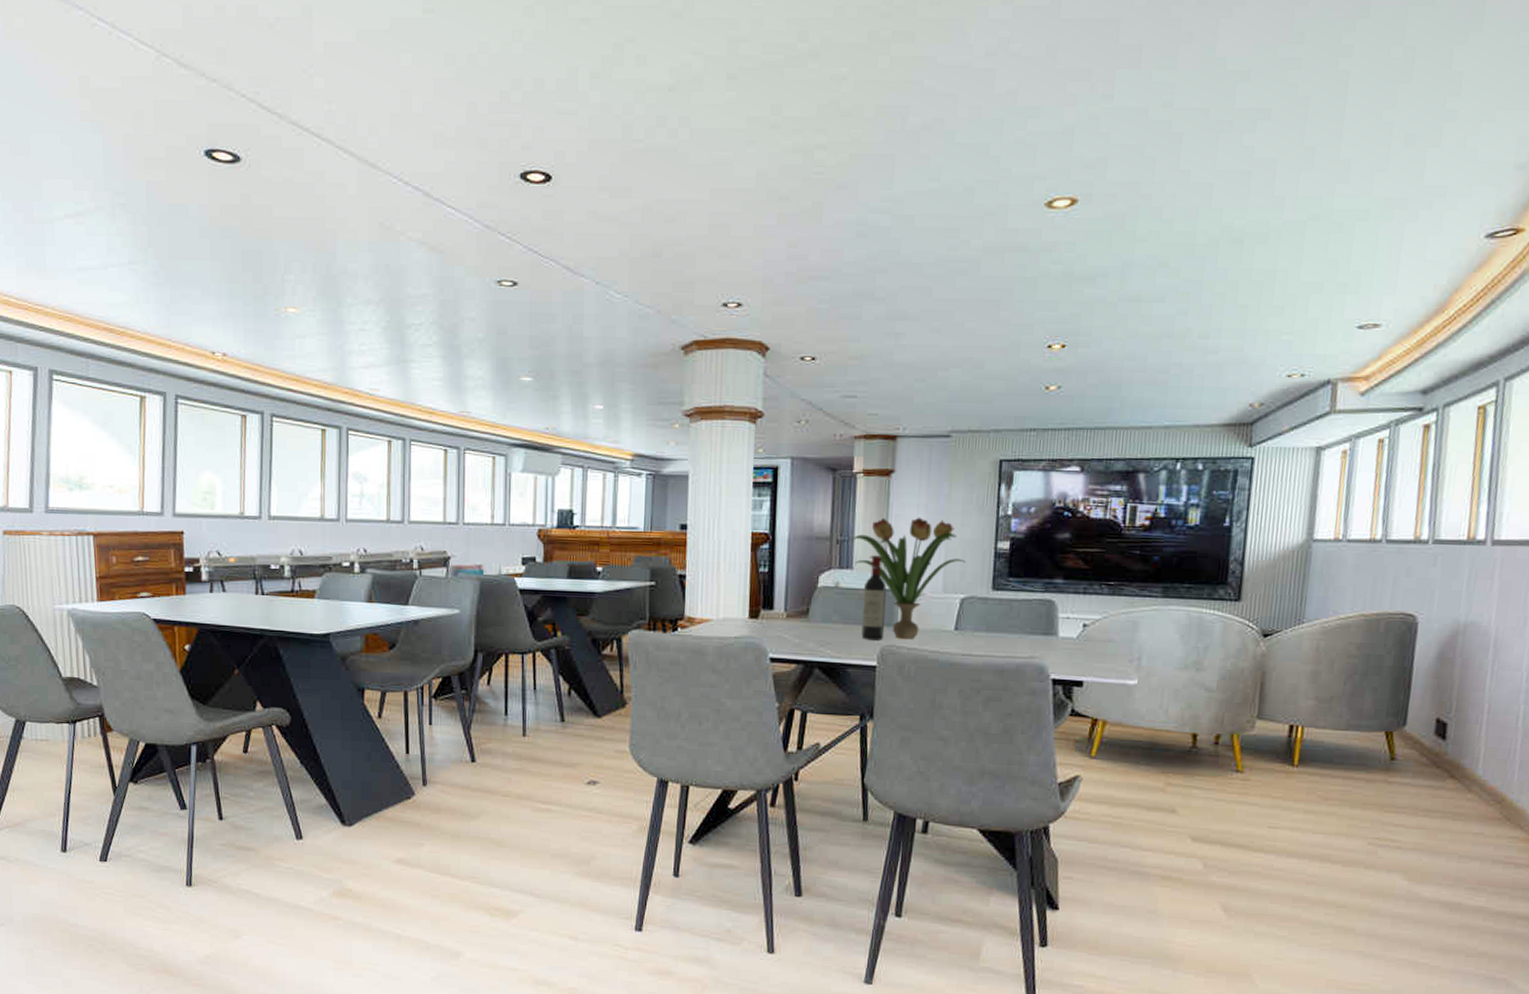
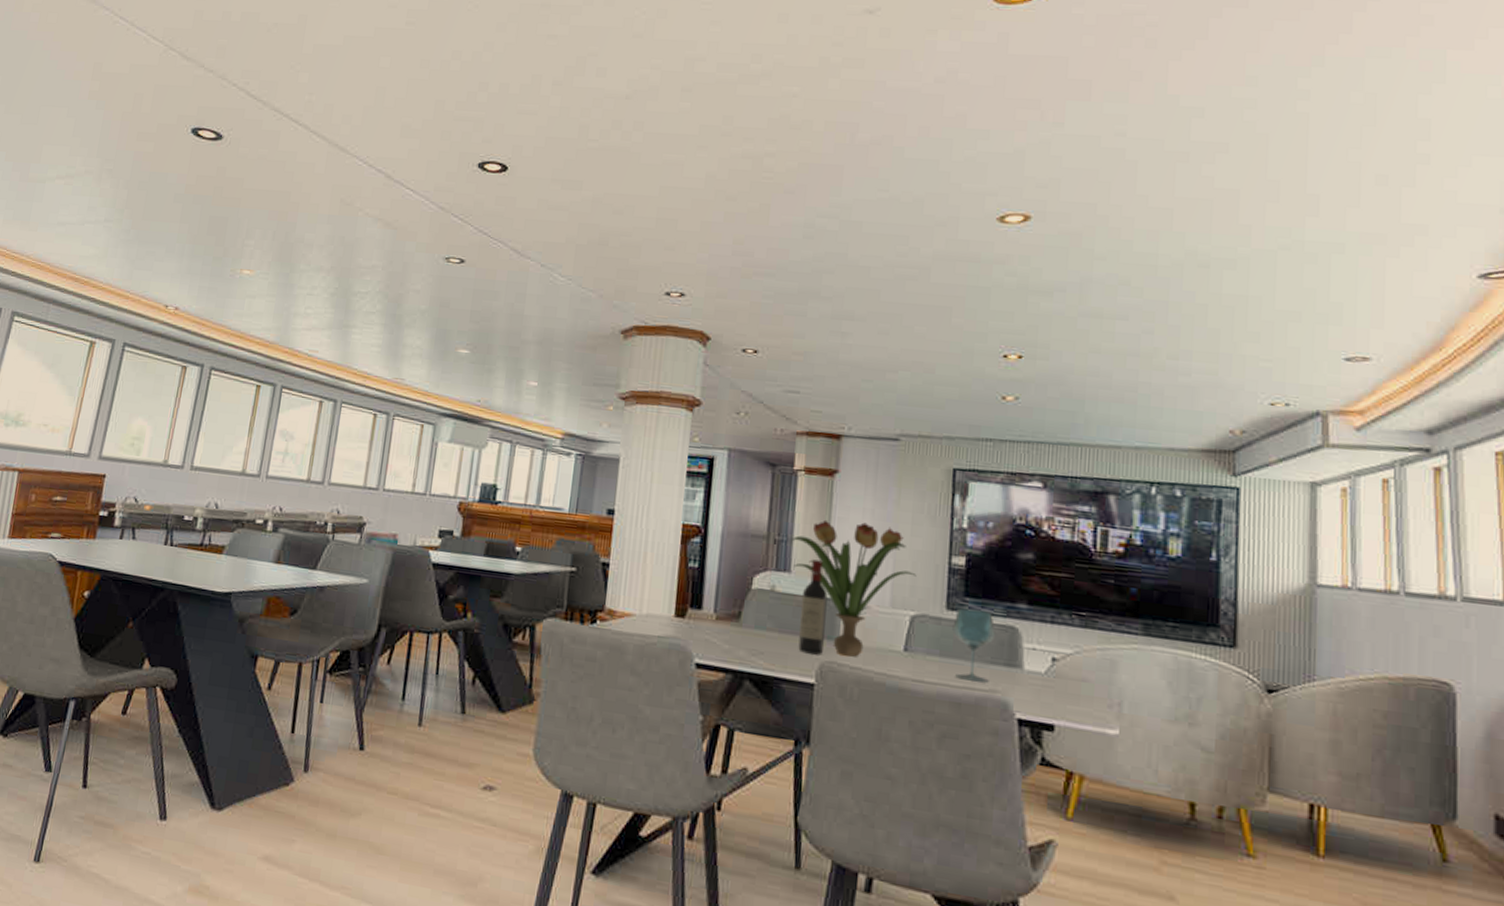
wine glass: none [997,588,1035,651] -> present [952,608,996,683]

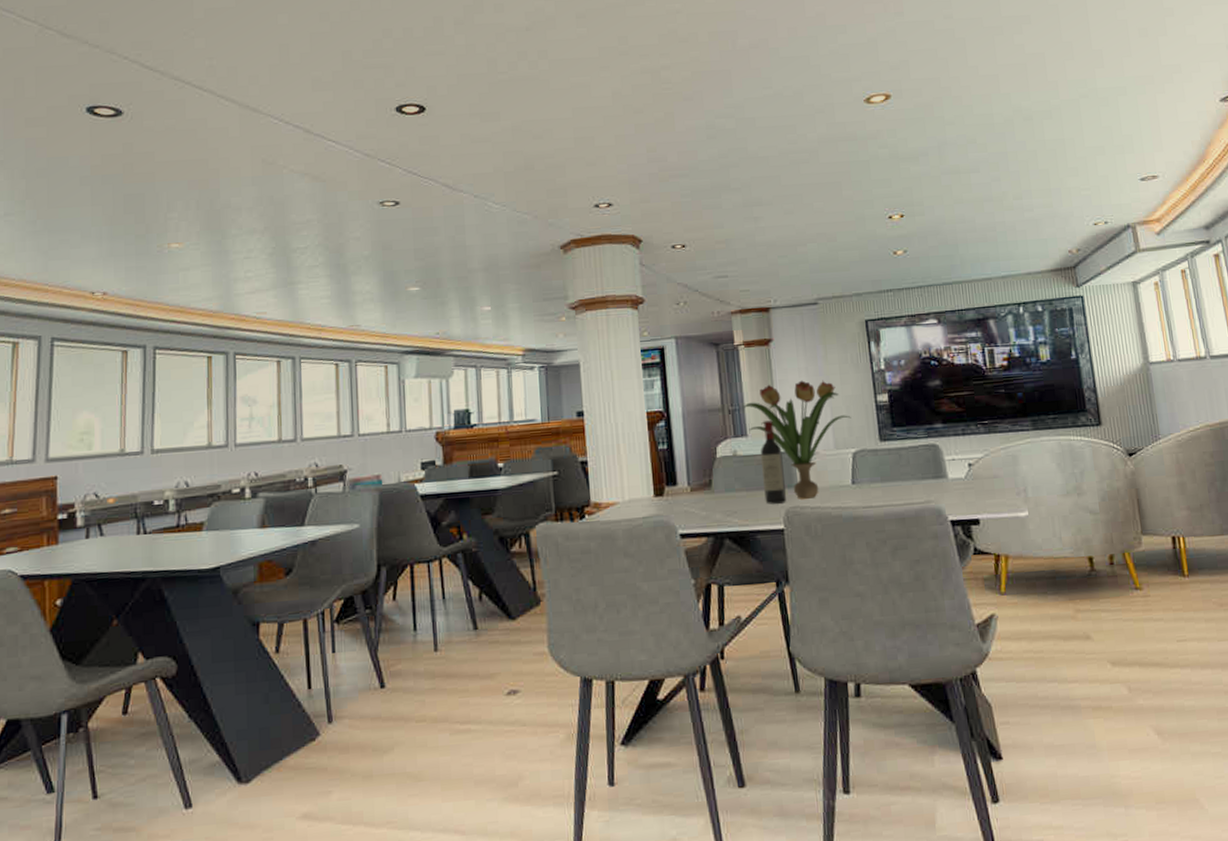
wine glass: present [952,608,996,683] -> none [887,436,923,498]

